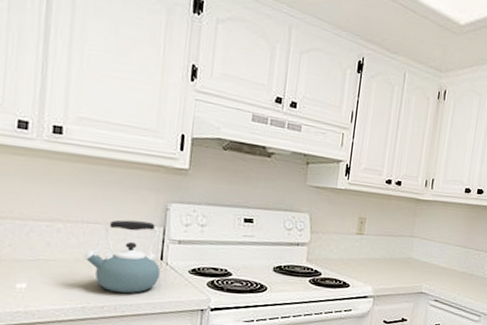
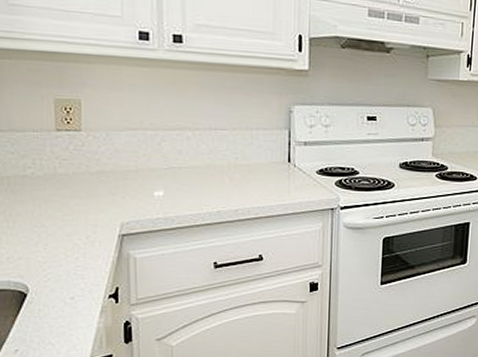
kettle: present [83,220,161,294] -> none [214,124,290,197]

